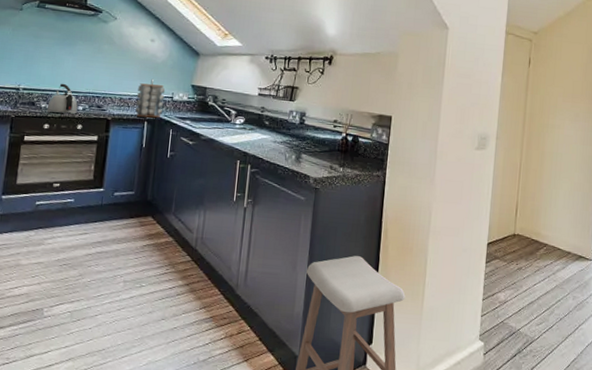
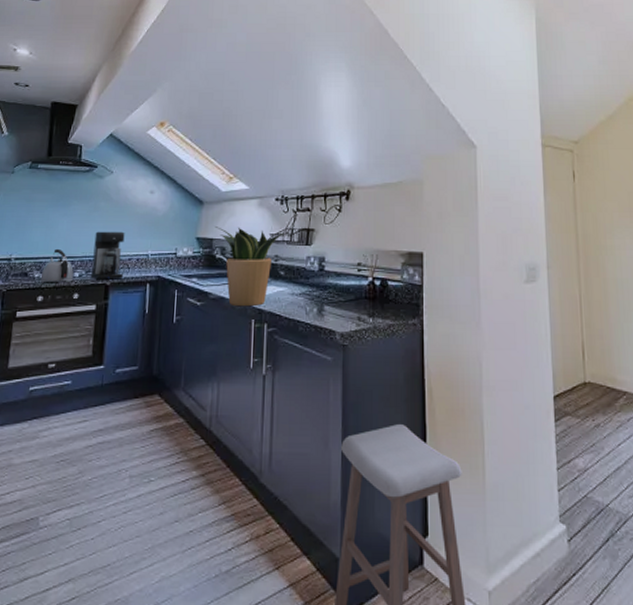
coffee maker: none [93,71,126,116] -> present [90,231,125,281]
spice rack: present [135,78,166,119] -> none [136,234,168,280]
potted plant: none [209,77,271,150] -> present [215,227,284,307]

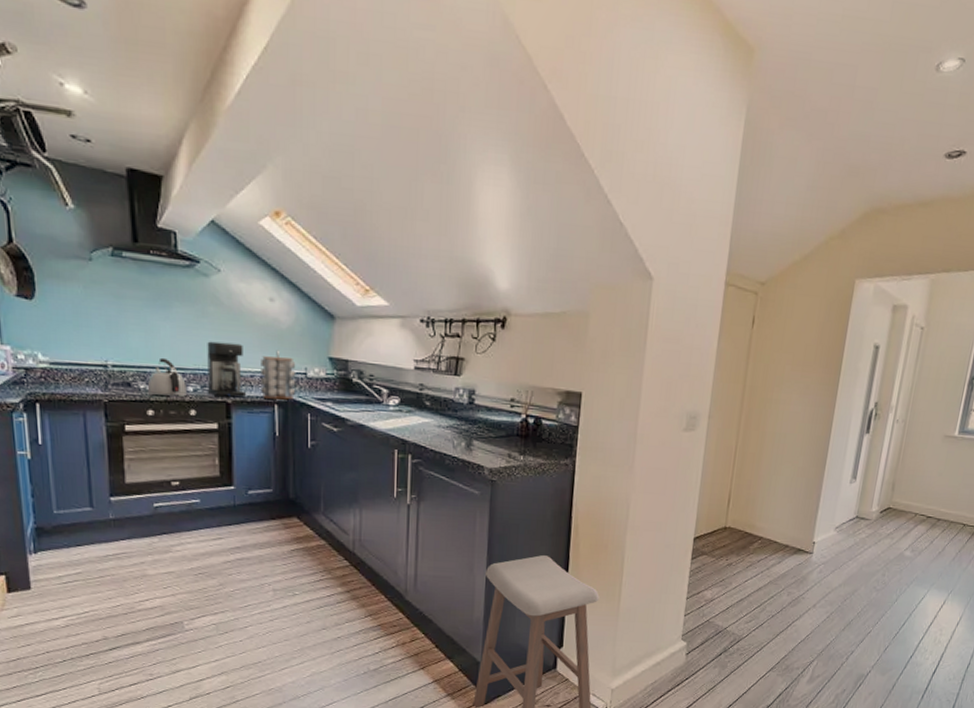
spice rack: none [136,234,168,280] -> present [261,350,296,401]
potted plant: present [215,227,284,307] -> none [350,346,430,437]

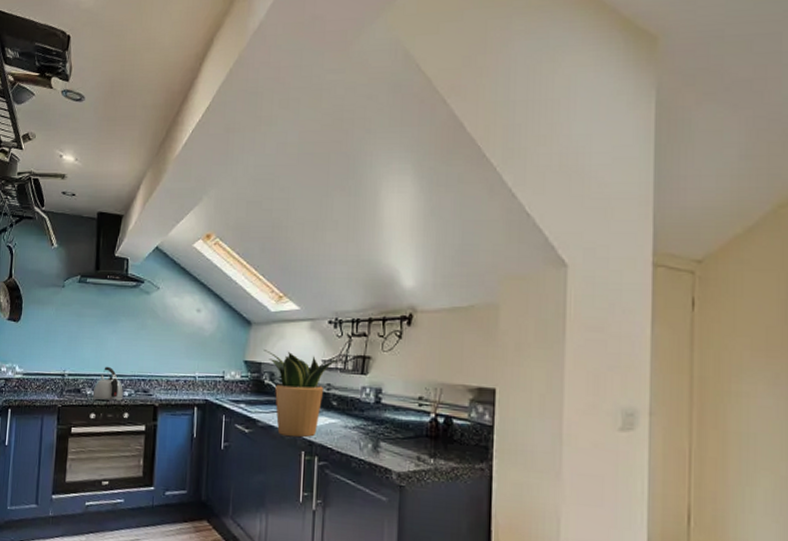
coffee maker: present [207,341,247,398] -> none [139,350,172,401]
spice rack: present [261,350,296,401] -> none [184,355,216,403]
potted plant: none [350,346,430,437] -> present [264,350,337,438]

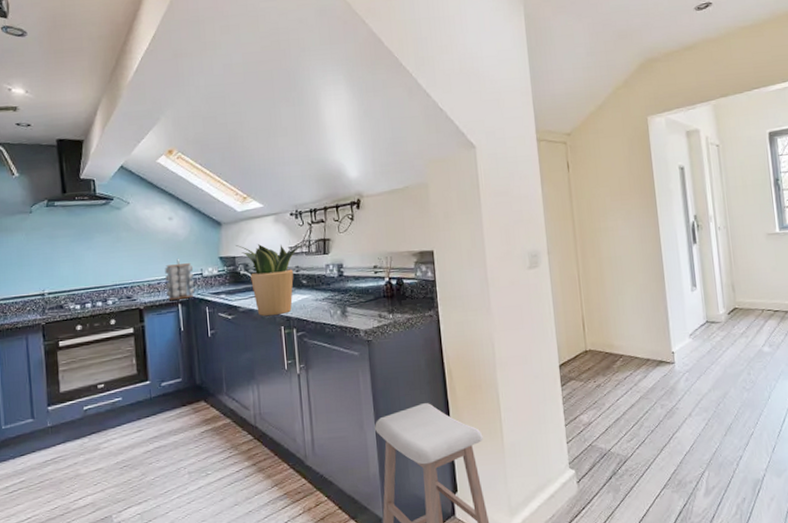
kettle: present [92,366,124,401] -> none [75,280,108,314]
spice rack: none [184,355,216,403] -> present [165,258,195,301]

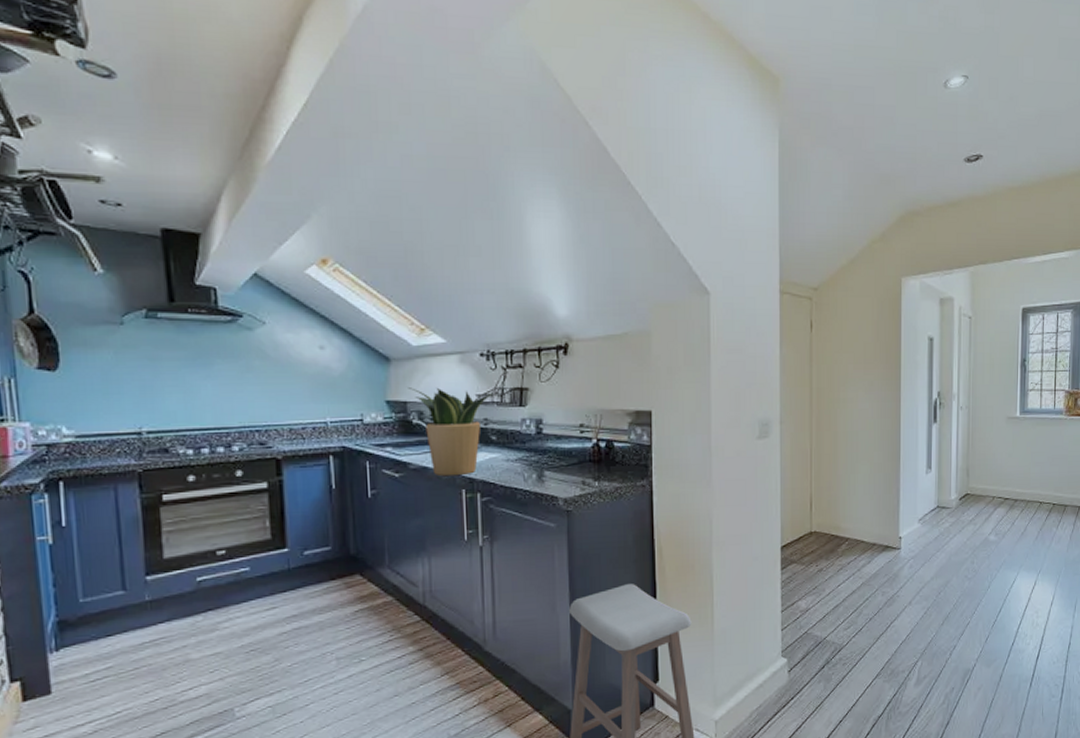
spice rack: present [165,258,195,301] -> none [312,398,352,451]

